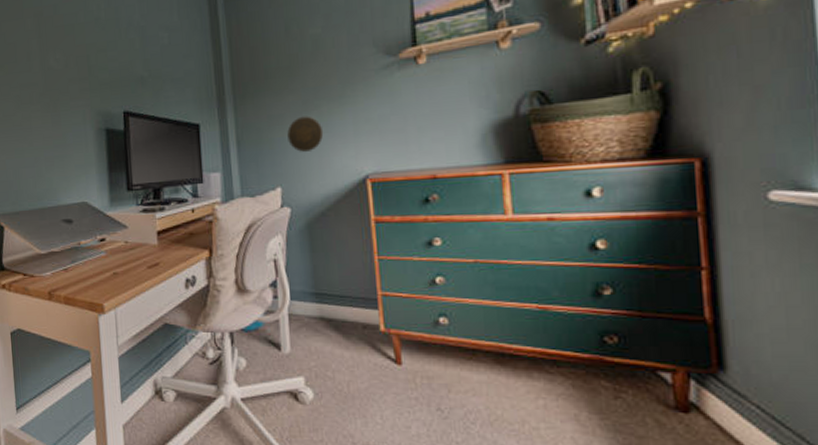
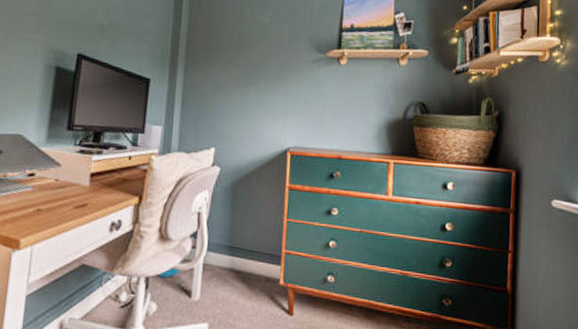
decorative plate: present [287,116,324,153] -> none [227,89,259,121]

